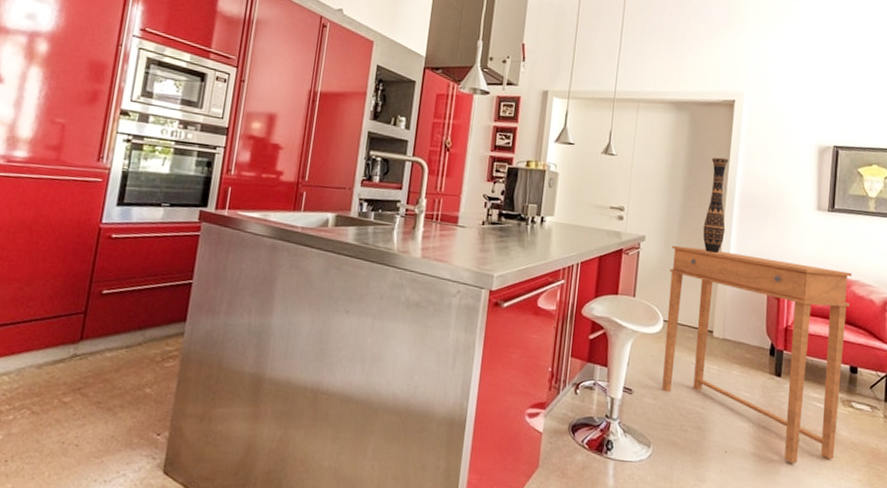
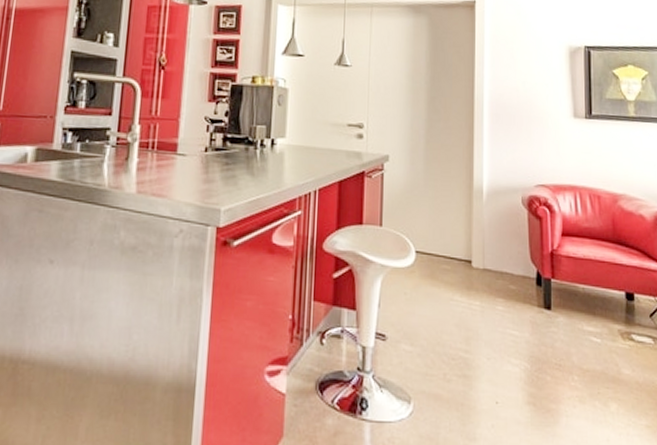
side table: present [662,245,852,463] -> none [417,164,619,411]
decorative vase: present [702,157,729,253] -> none [452,63,476,171]

